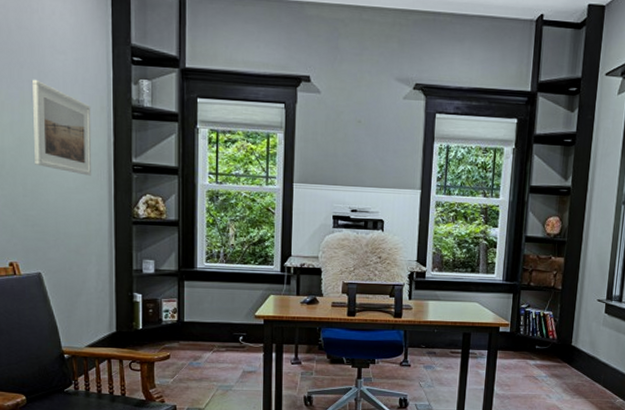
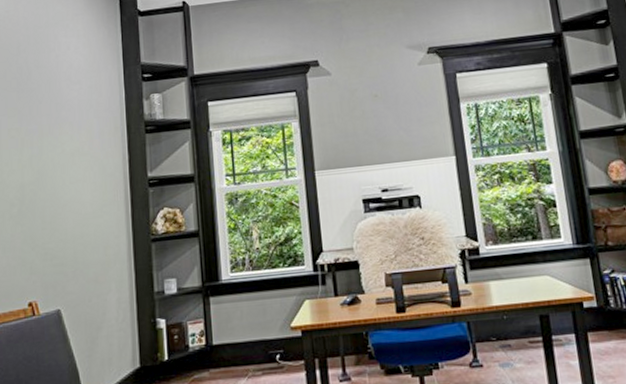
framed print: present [32,79,92,176] -> none [50,112,109,198]

